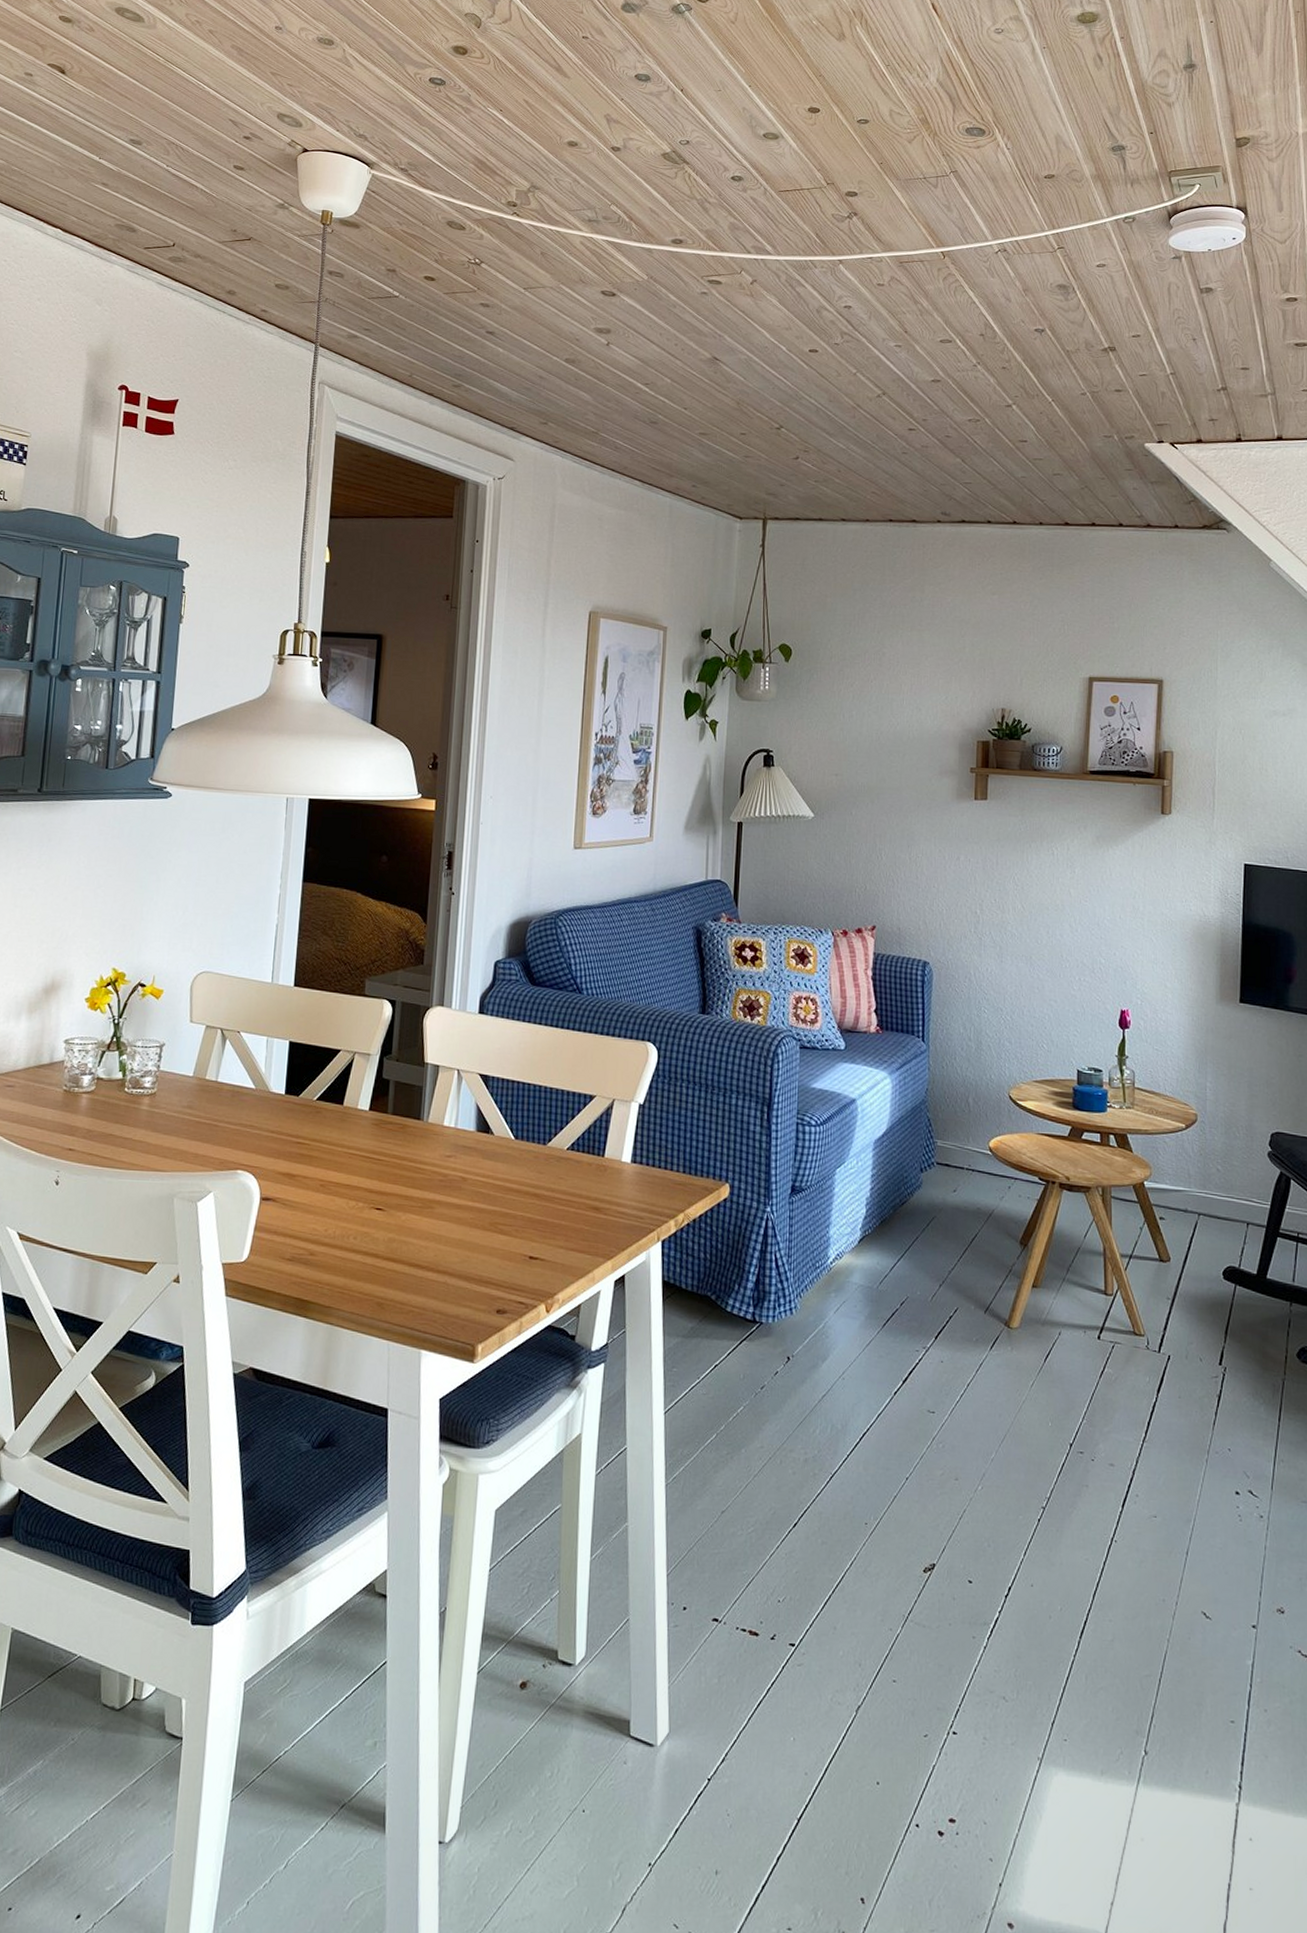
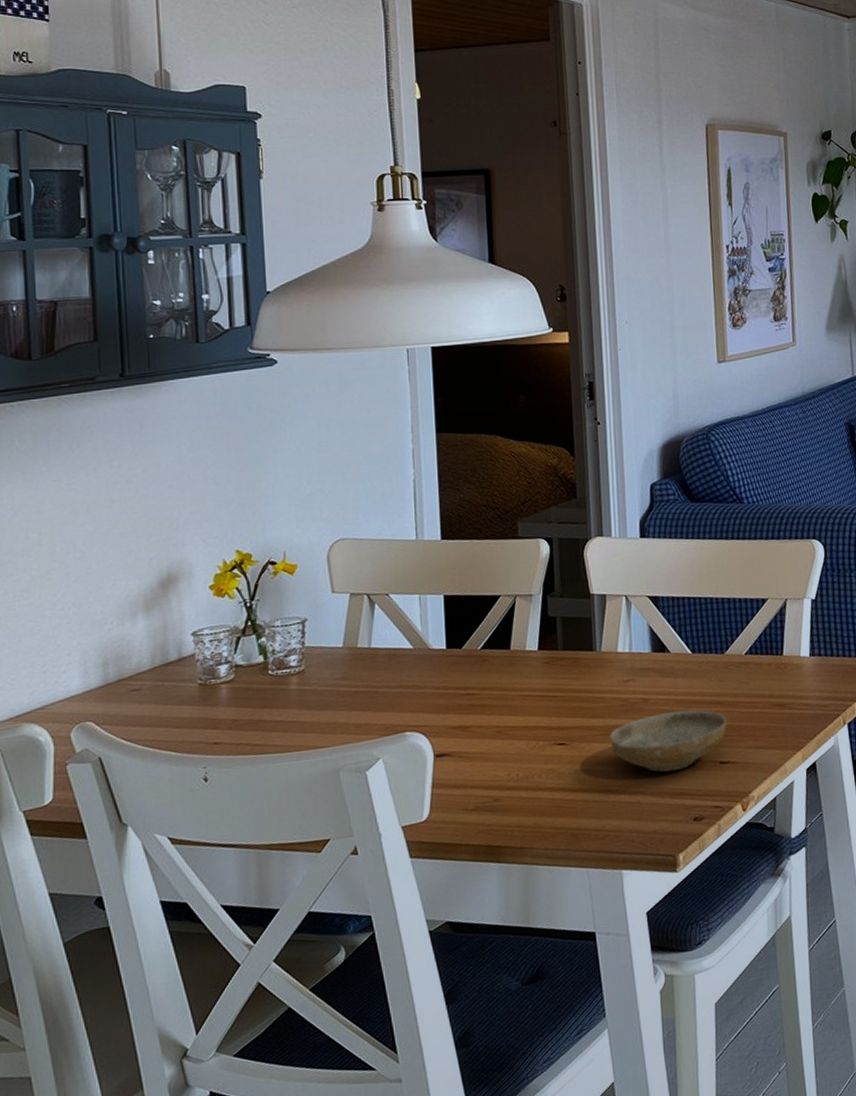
ceramic bowl: none [425,1195,541,1257] -> present [610,709,727,772]

